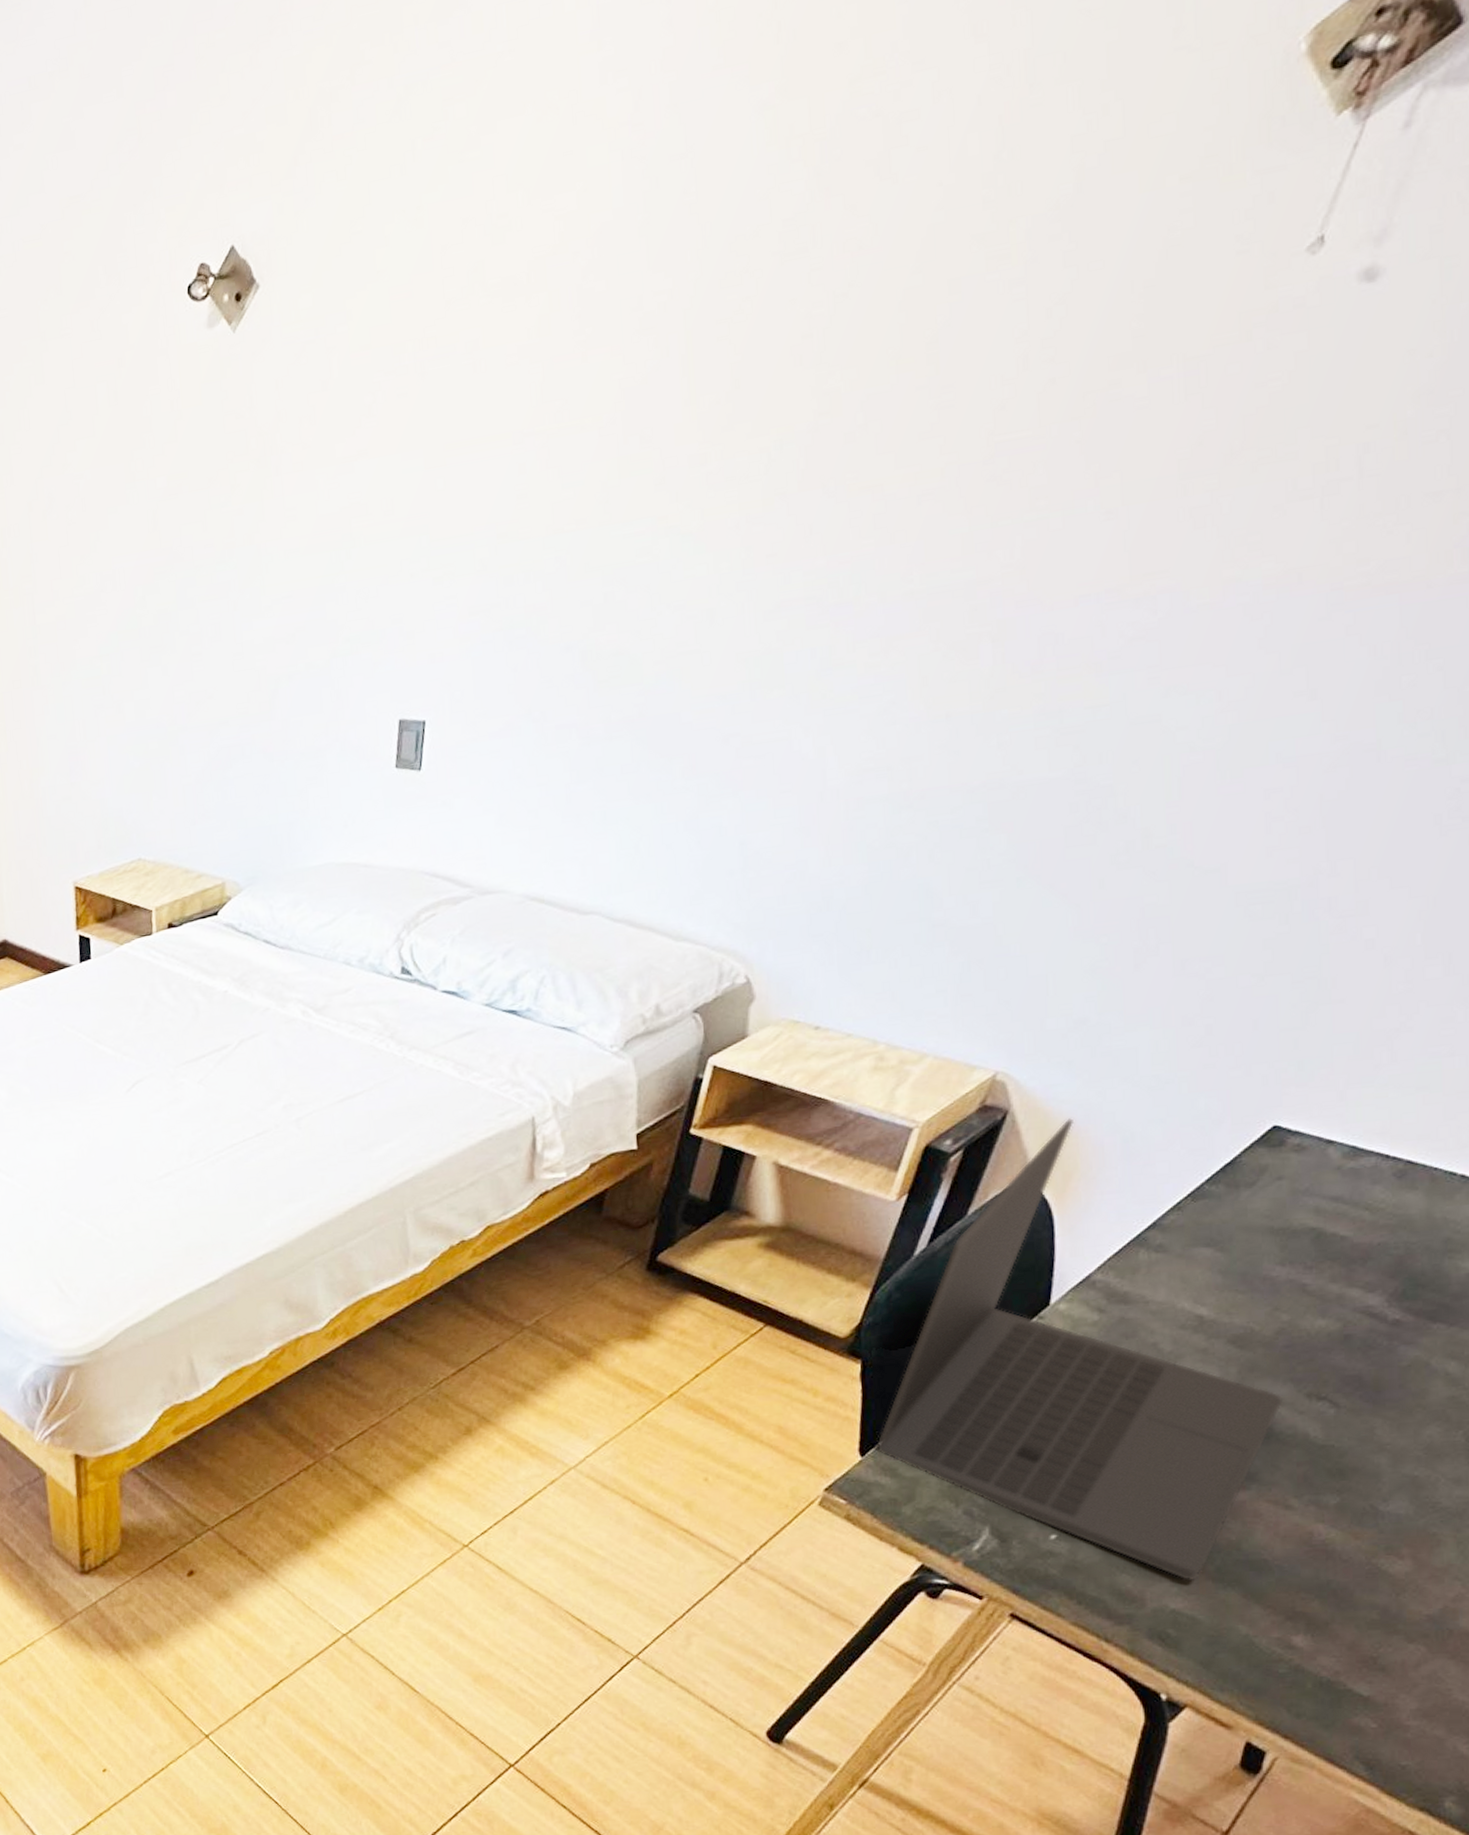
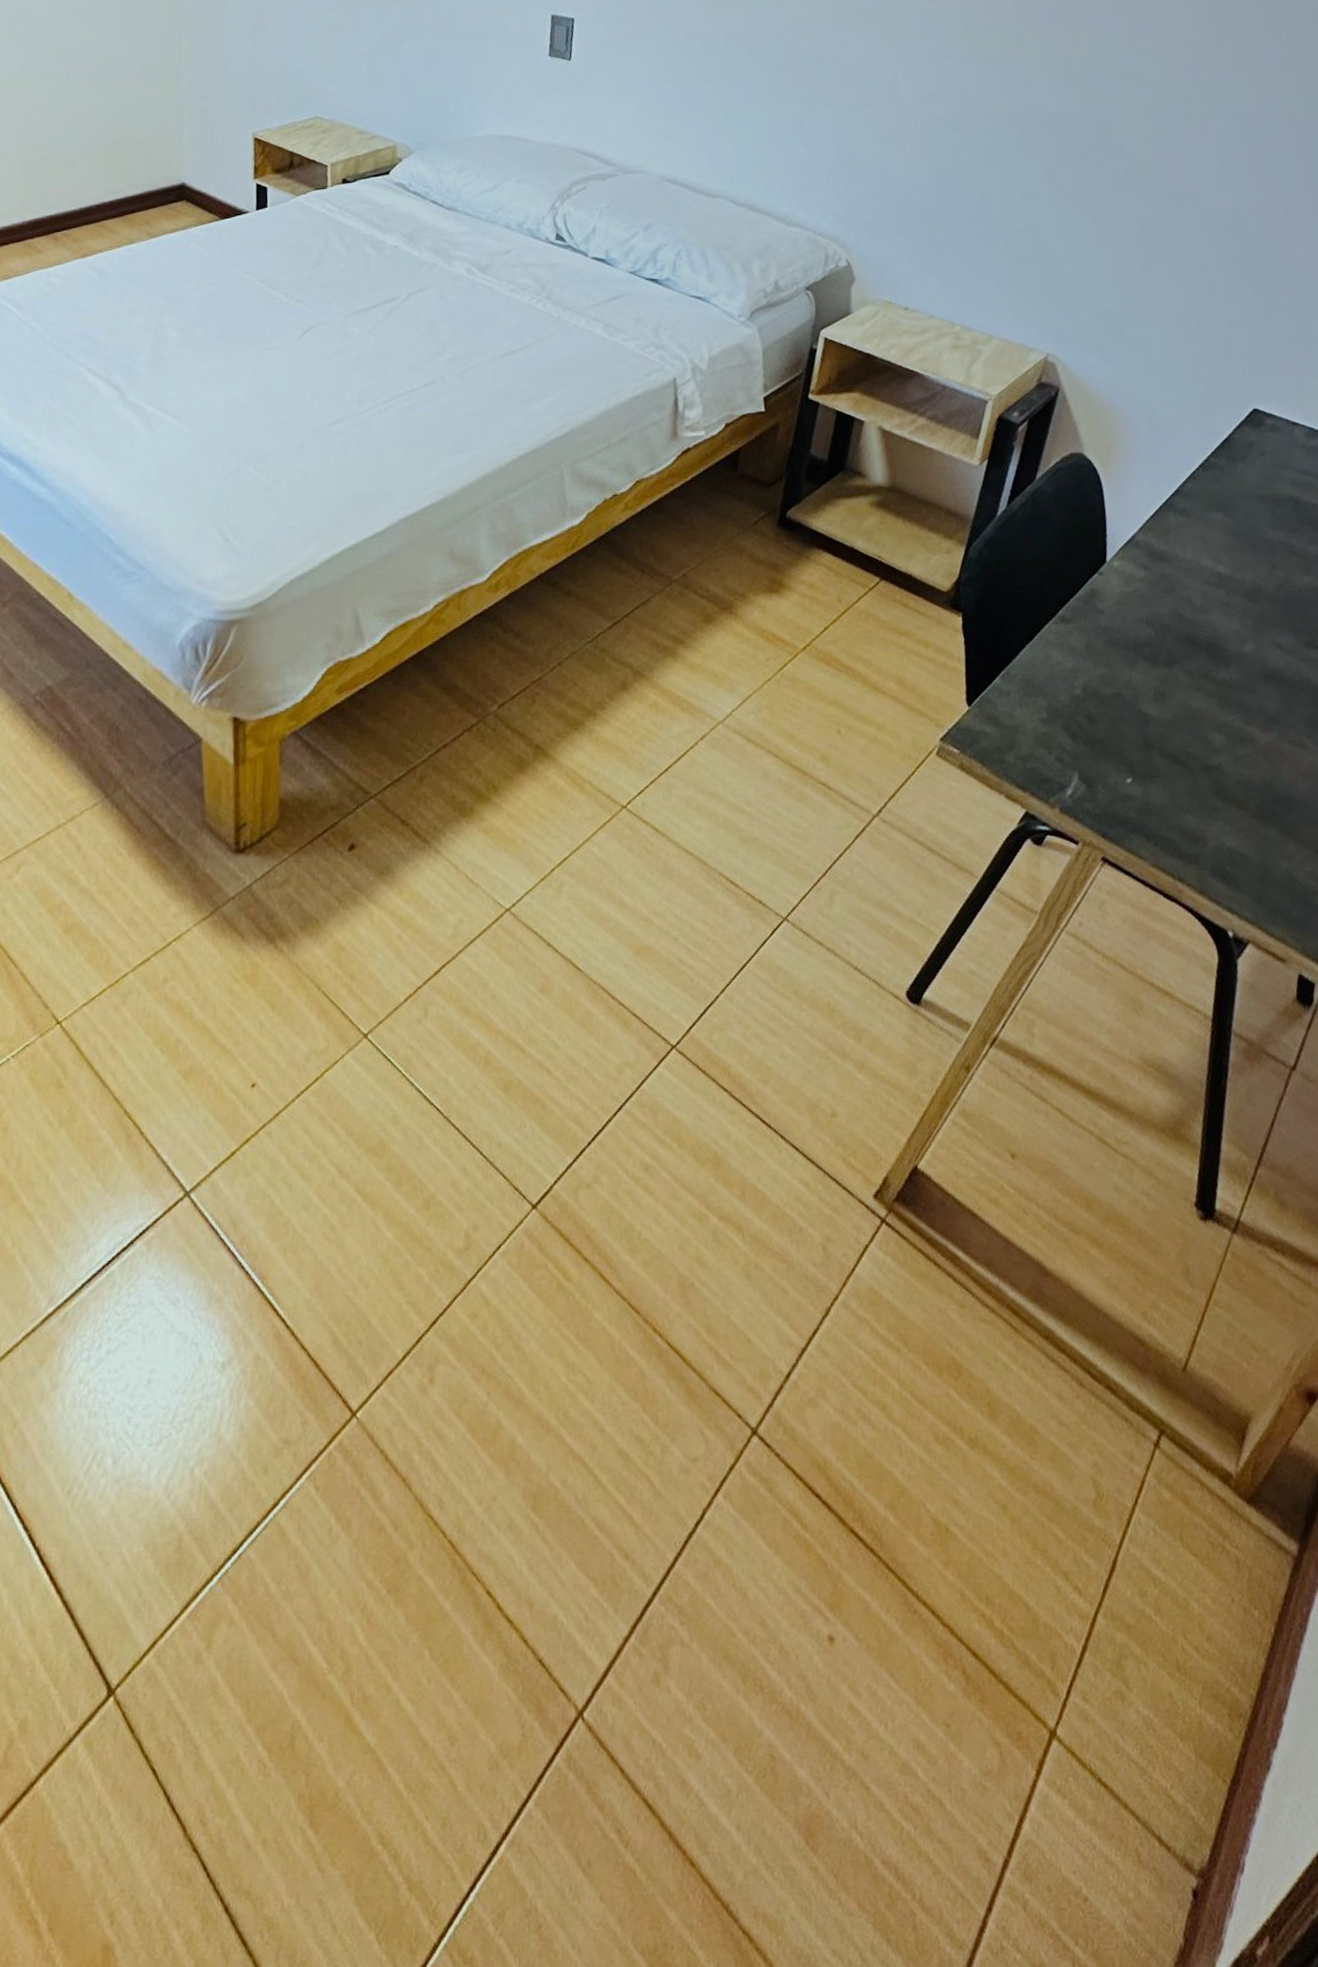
laptop: present [876,1118,1284,1581] -> none [980,397,1290,819]

